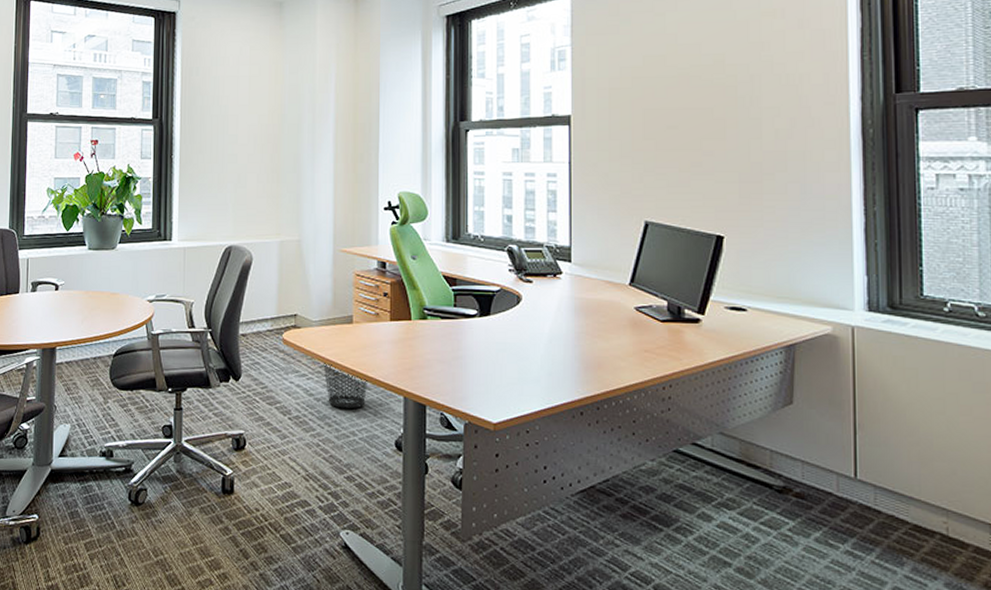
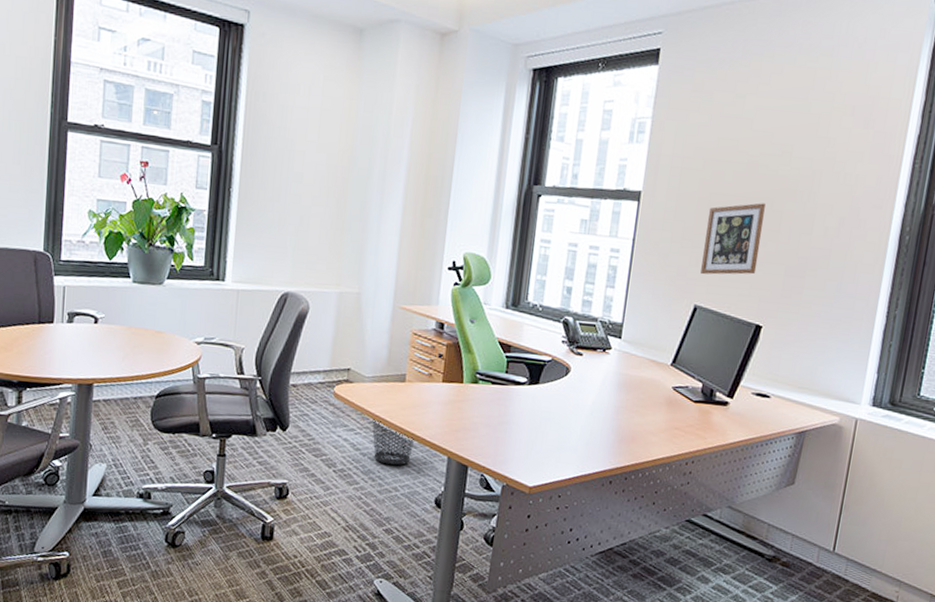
picture frame: none [645,113,707,190] -> present [700,203,765,275]

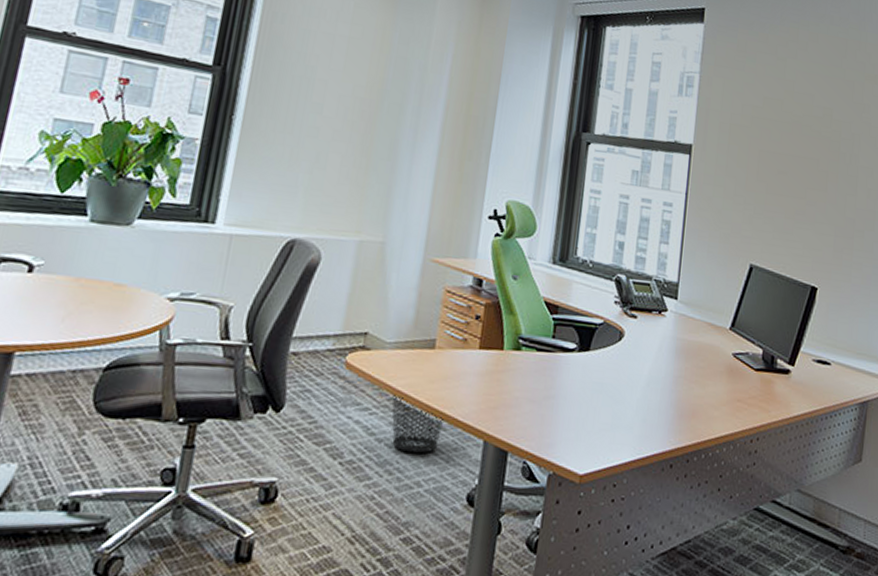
picture frame: present [700,203,765,275] -> none [754,162,812,234]

